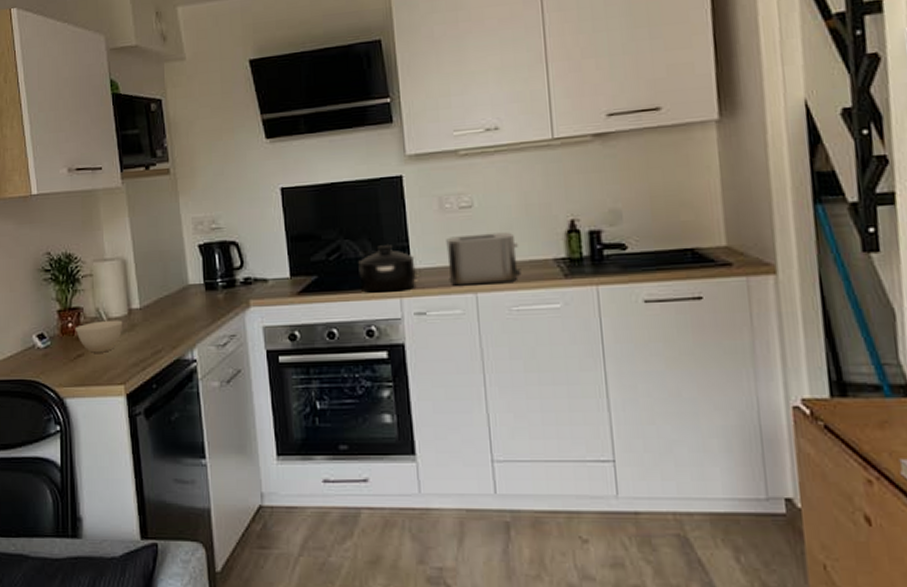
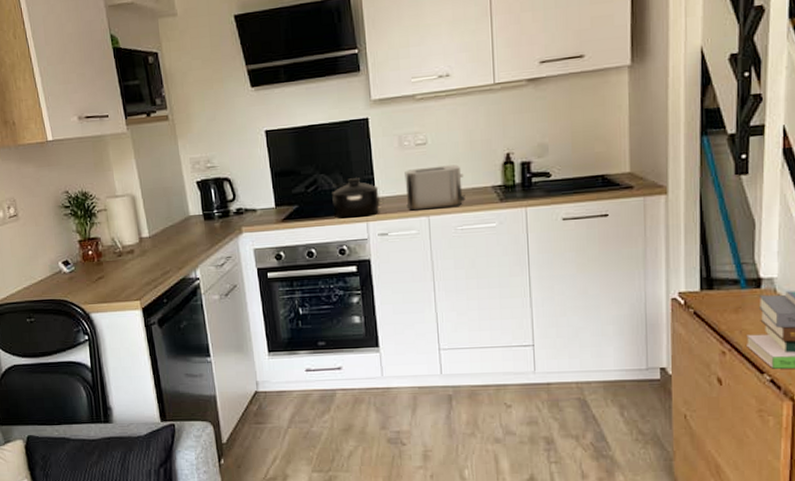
bowl: present [74,320,123,353] -> none [94,247,136,275]

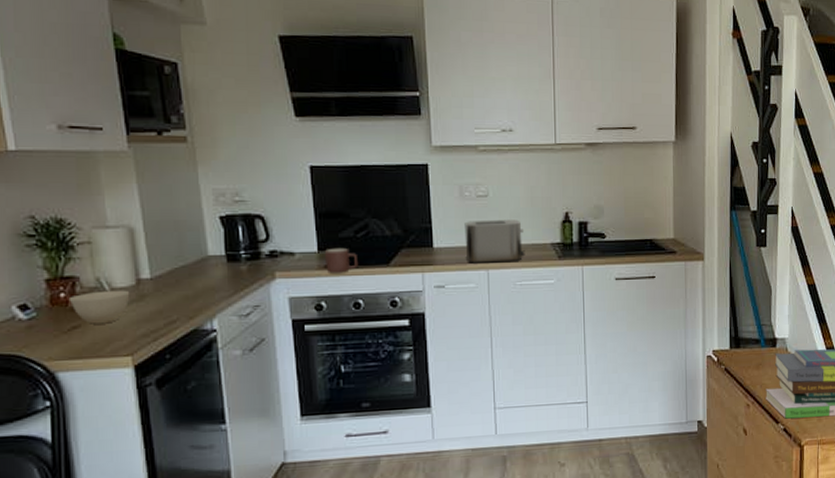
bowl: none [94,247,136,275] -> present [68,290,130,324]
mug: none [280,202,310,227] -> present [324,247,359,275]
saucepan: present [332,178,380,219] -> none [385,226,437,269]

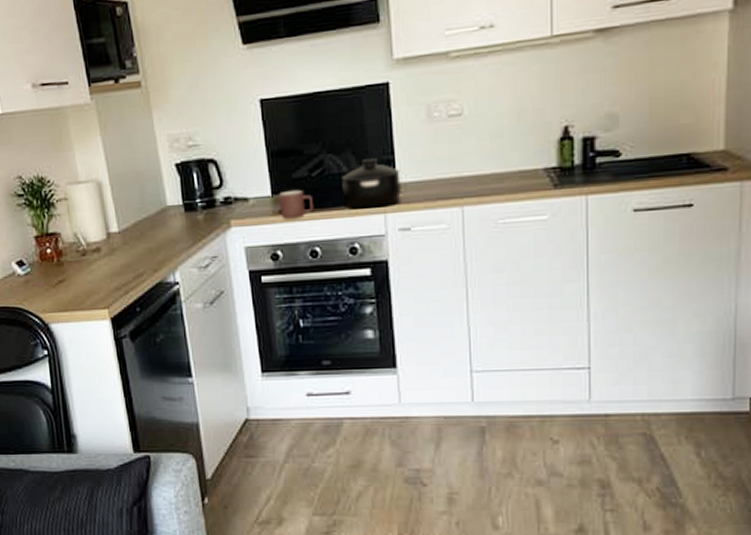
bowl: present [68,290,130,324] -> none [53,244,103,278]
saucepan: none [385,226,437,269] -> present [342,158,401,210]
toaster: present [464,219,525,265] -> none [433,141,510,201]

